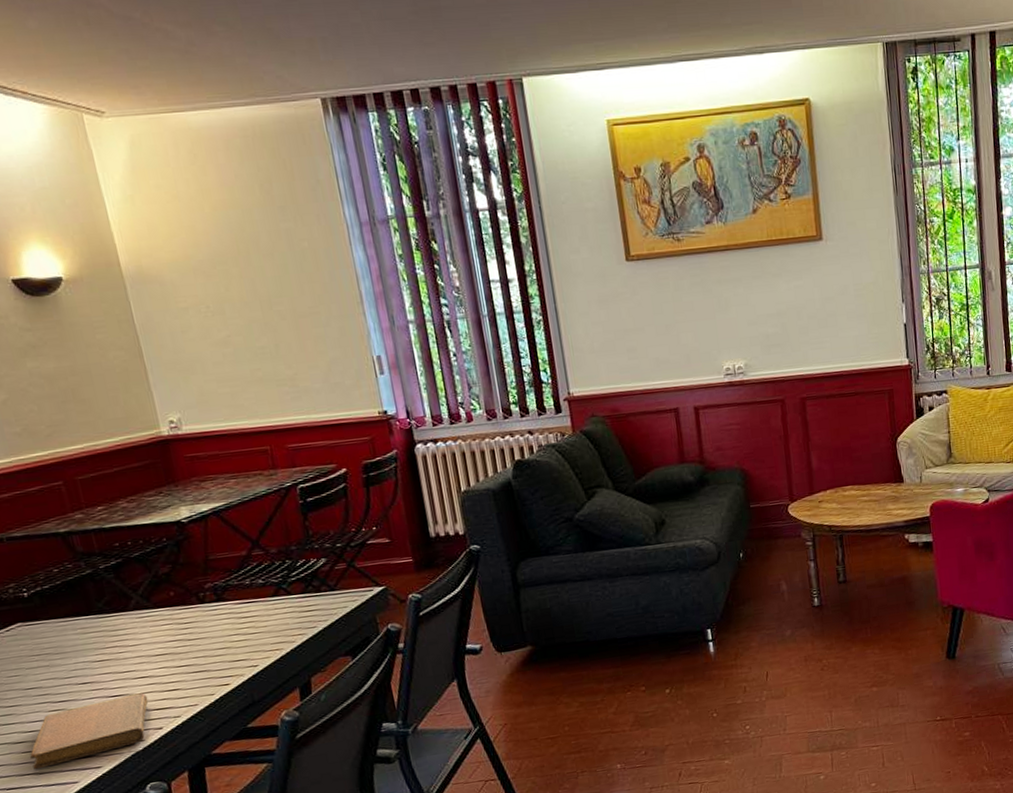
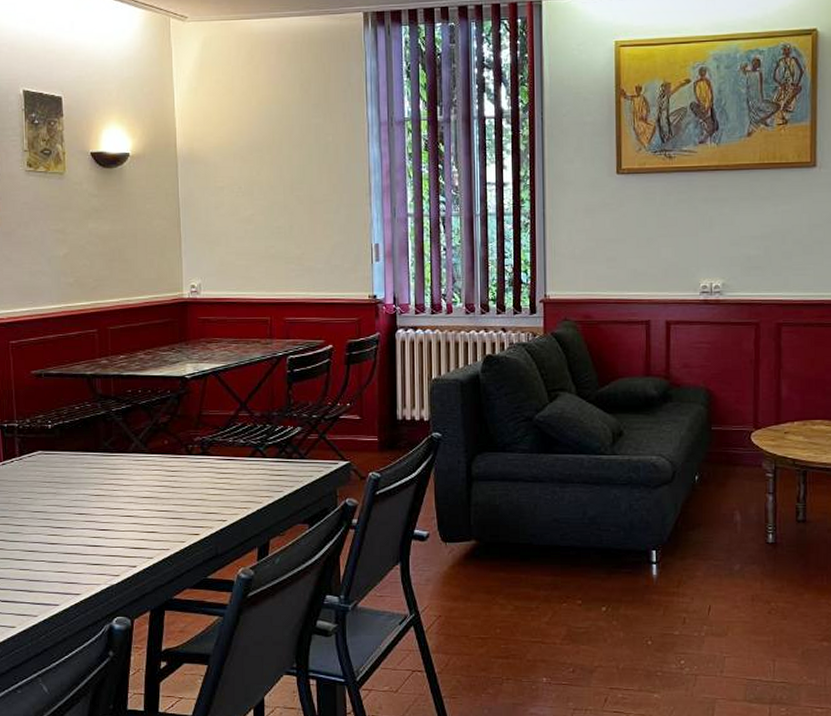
notebook: present [30,693,149,770] -> none [26,530,129,588]

